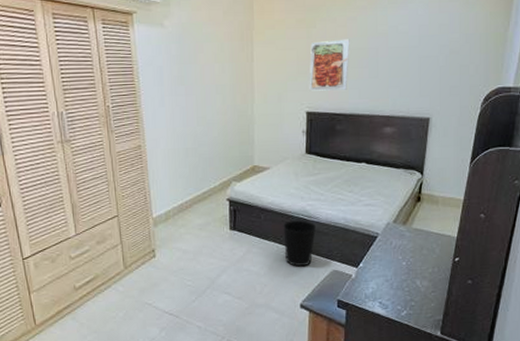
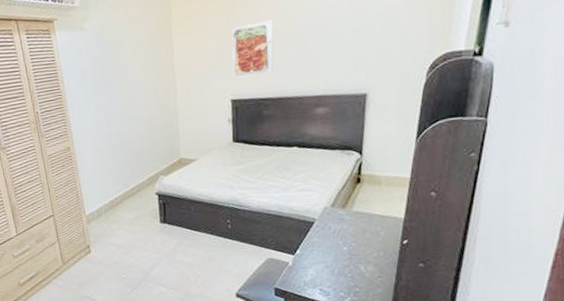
wastebasket: present [283,219,317,267] -> none [213,208,249,257]

